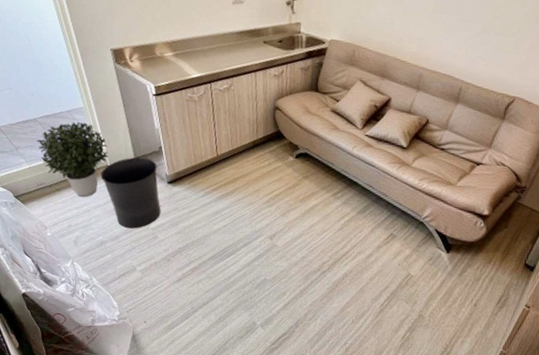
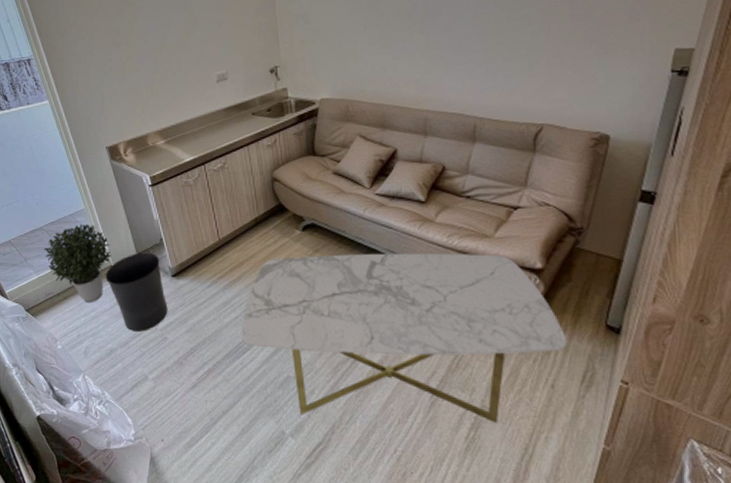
coffee table: none [227,179,494,328] -> present [241,253,568,423]

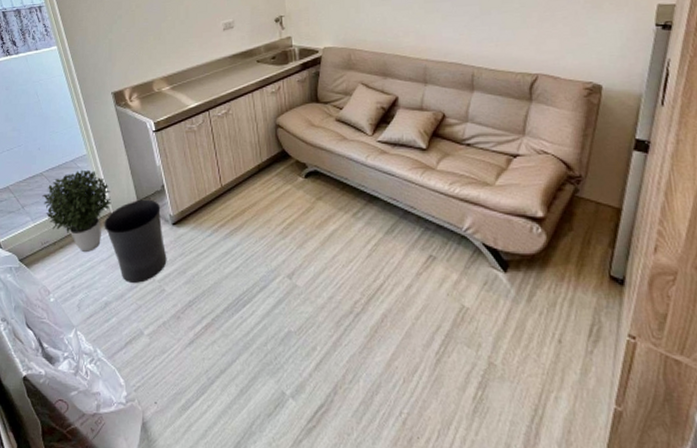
coffee table: present [241,253,568,423] -> none [241,201,573,382]

